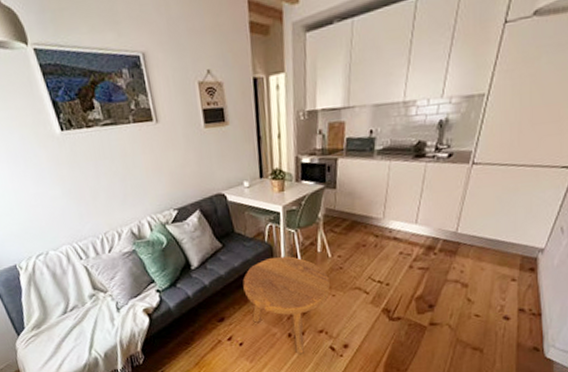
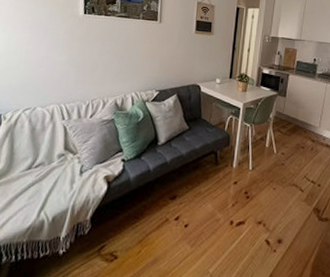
footstool: present [242,256,330,354] -> none [199,145,272,244]

